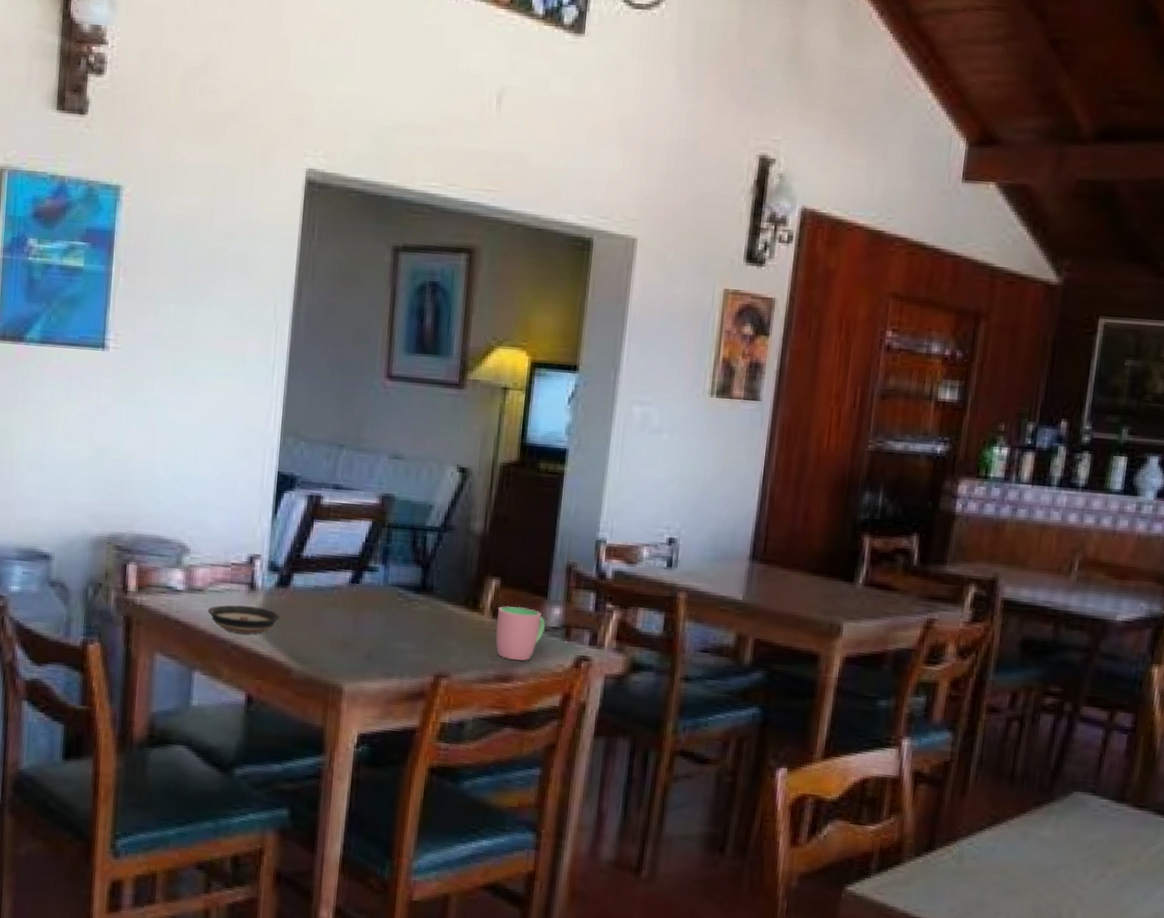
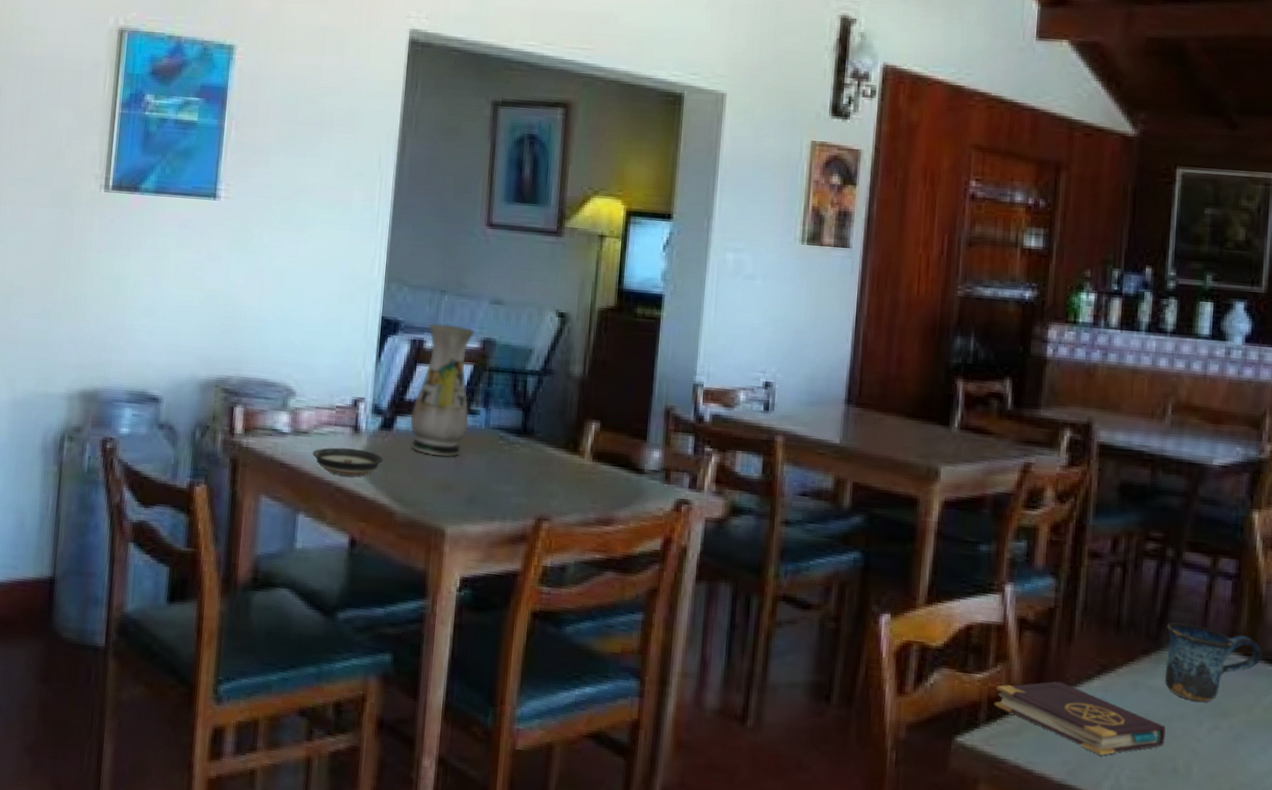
vase: none [307,479,374,615] -> present [410,323,475,457]
cup: present [495,605,545,661] -> none [596,448,645,504]
book: none [886,832,1053,903] -> present [994,681,1166,755]
mug: none [1055,775,1153,852] -> present [1165,622,1263,702]

